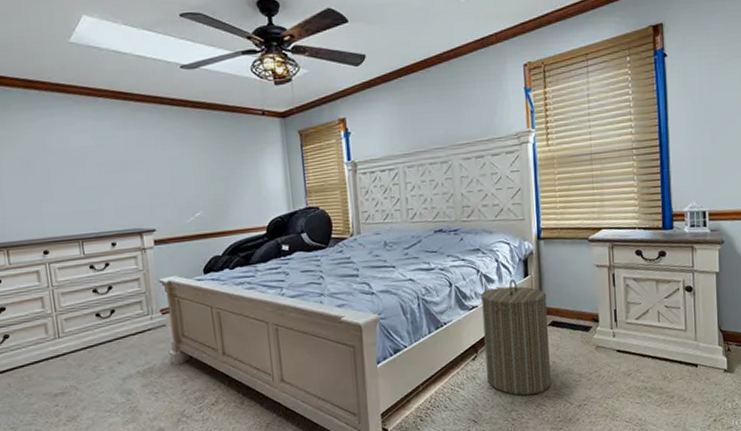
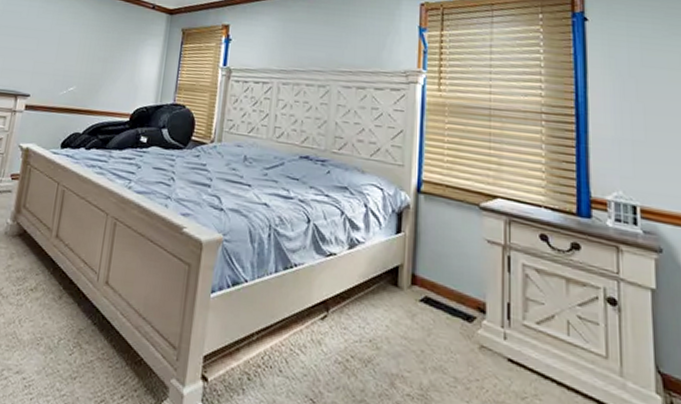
laundry hamper: present [481,278,551,396] -> none [335,231,421,388]

